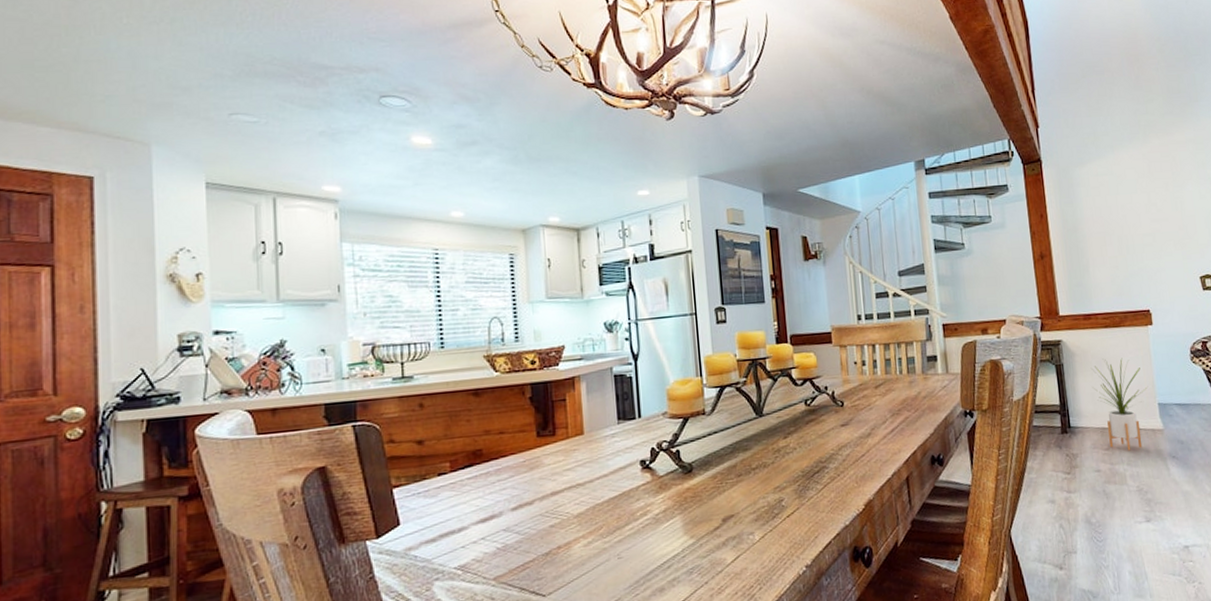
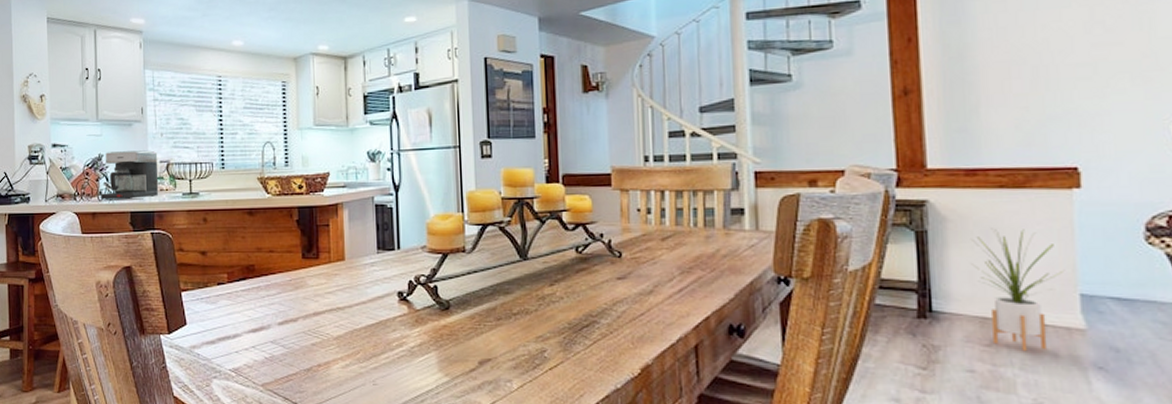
coffee maker: none [282,332,362,392] -> present [100,150,159,200]

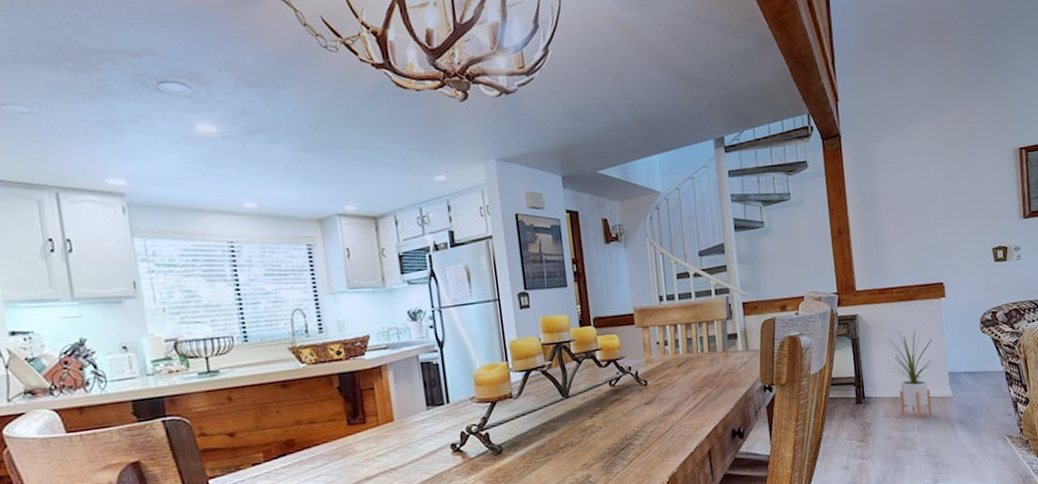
coffee maker: present [100,150,159,200] -> none [87,329,167,391]

